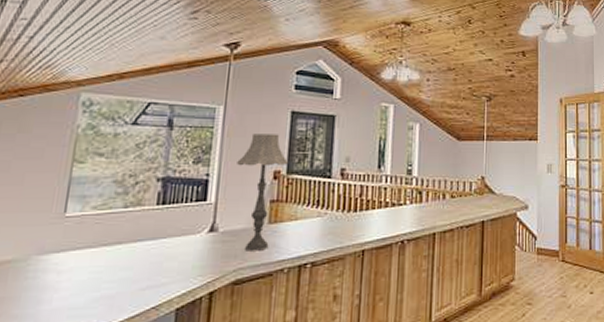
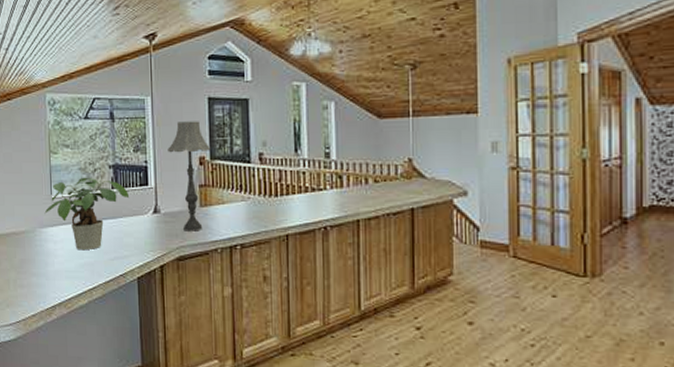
potted plant: none [49,191,180,281] -> present [44,177,130,251]

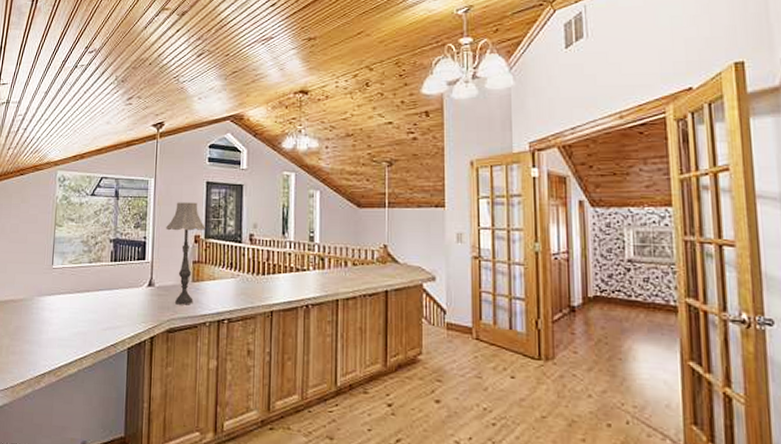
potted plant: present [44,177,130,251] -> none [44,249,127,320]

